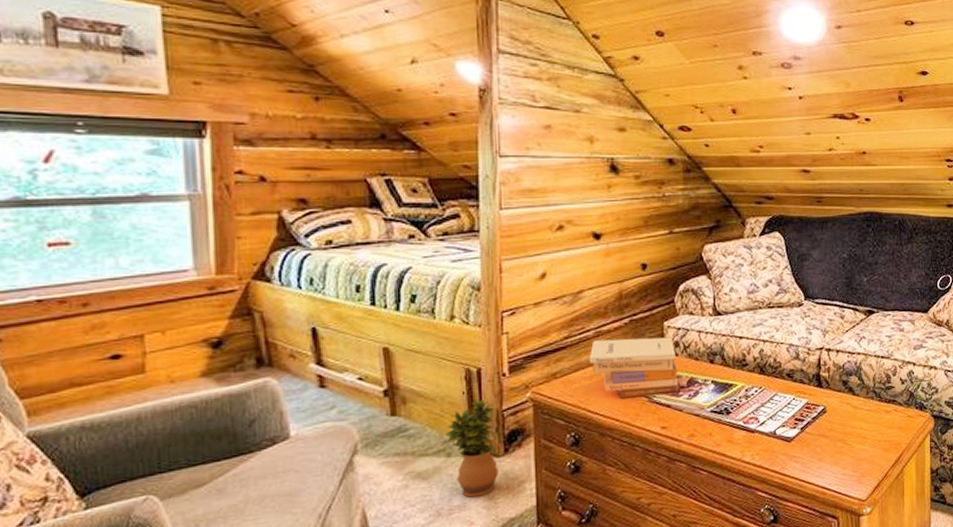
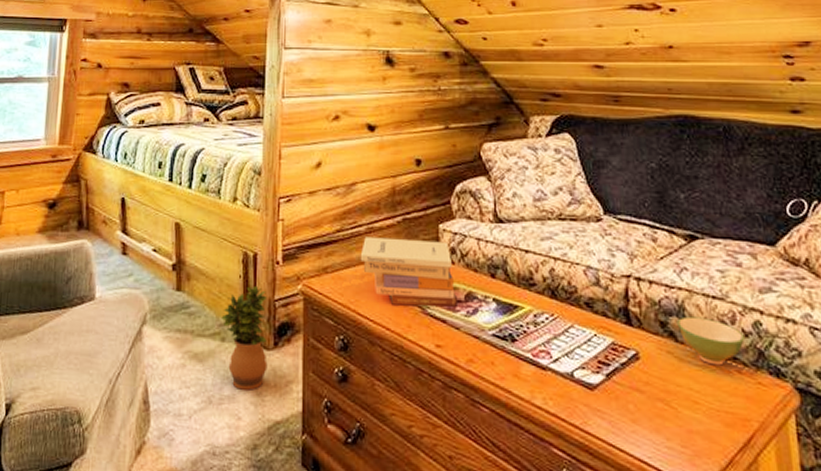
bowl: none [855,373,901,408] -> present [677,316,745,366]

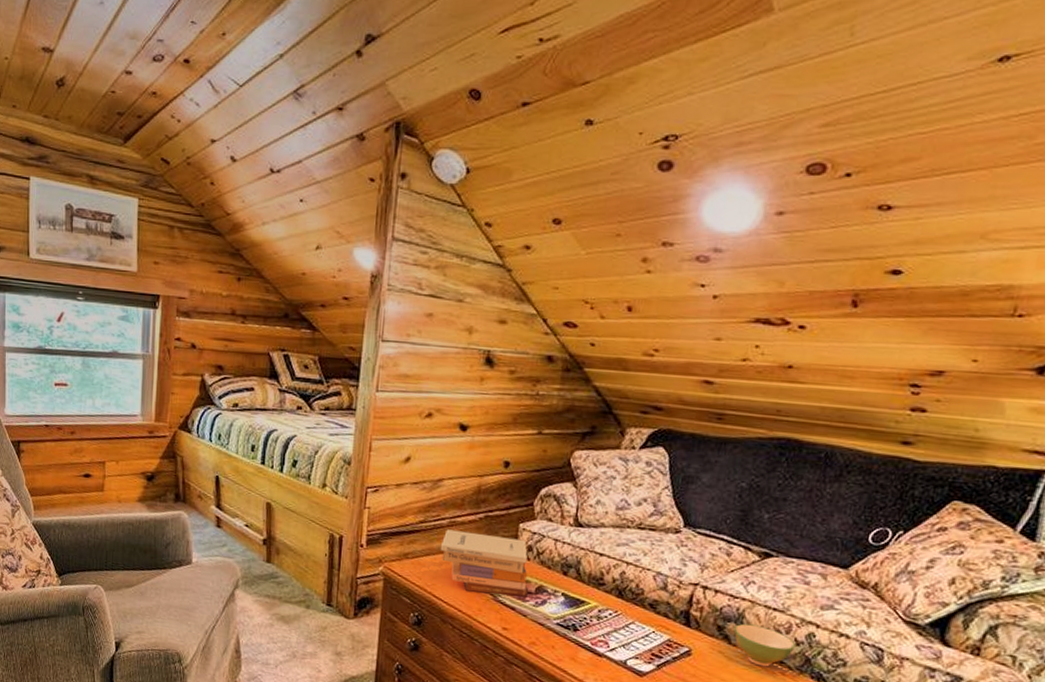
potted plant: present [221,285,268,390] -> none [307,563,349,650]

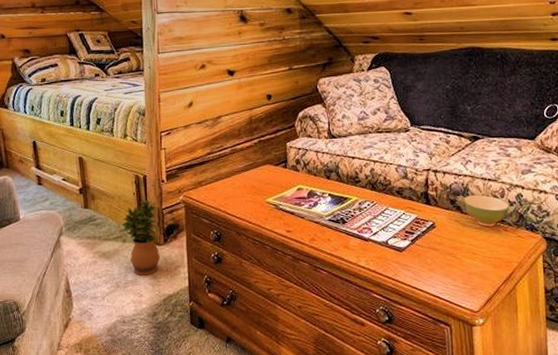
potted plant: none [307,563,349,650] -> present [121,199,160,275]
books: present [440,529,529,599] -> none [226,155,303,205]

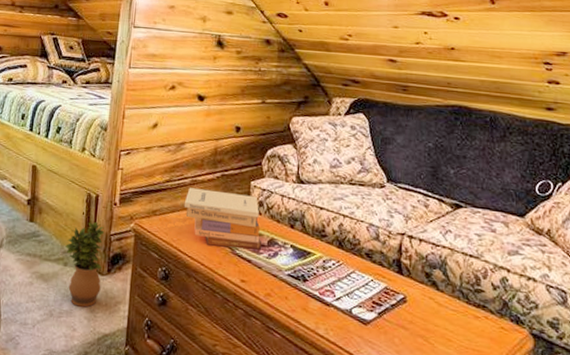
books: none [226,155,303,205] -> present [184,187,262,251]
bowl: present [462,194,510,227] -> none [439,270,493,312]

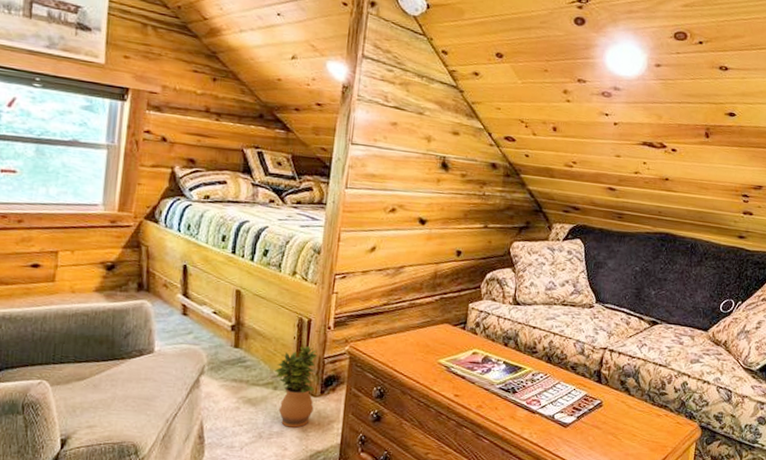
books: present [184,187,262,251] -> none [401,310,477,368]

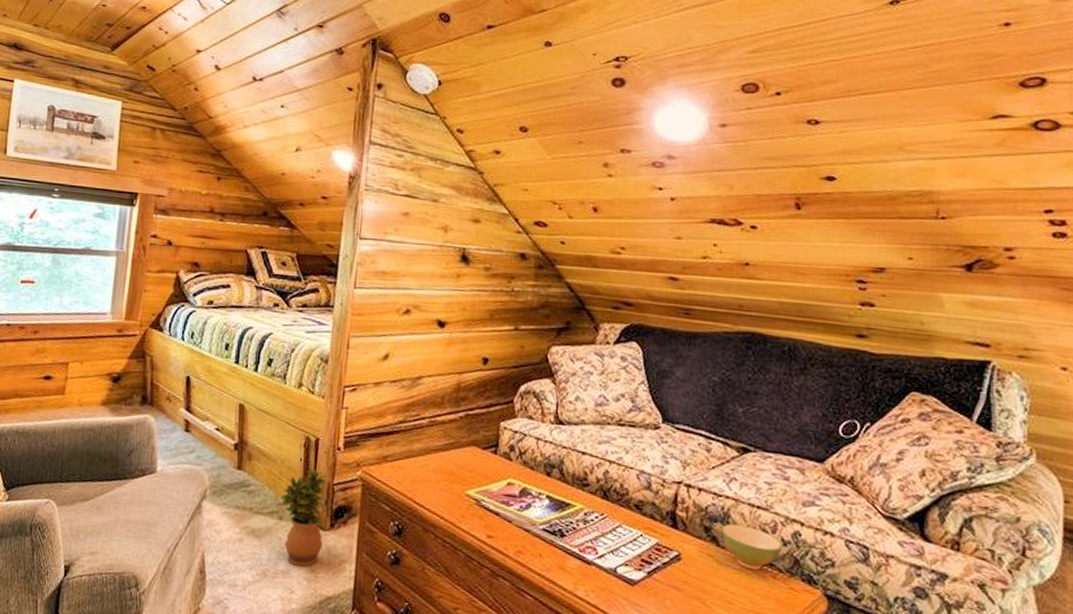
bowl: none [632,377,675,411] -> present [720,523,783,571]

